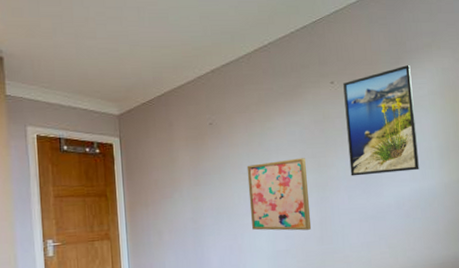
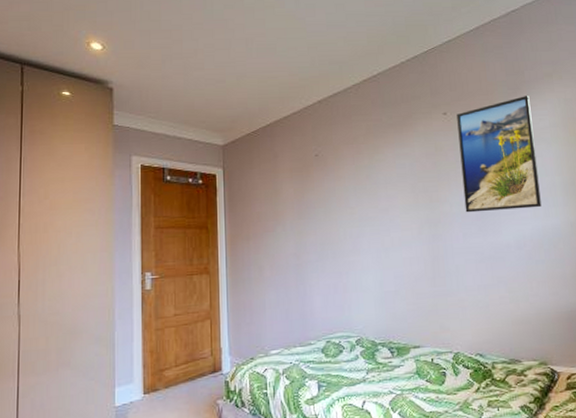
wall art: present [246,158,312,231] -> none [353,192,423,271]

